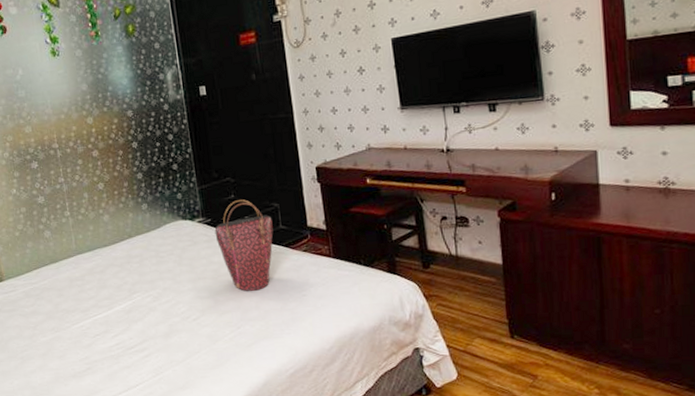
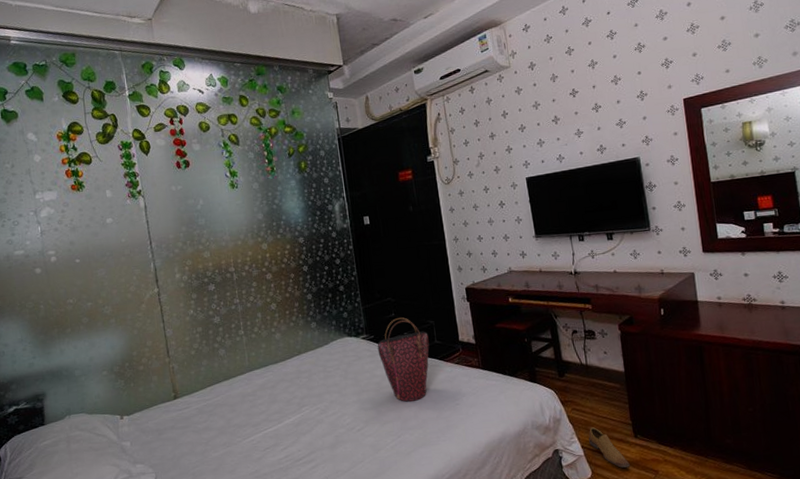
shoe: none [455,325,503,371] -> present [588,427,630,468]

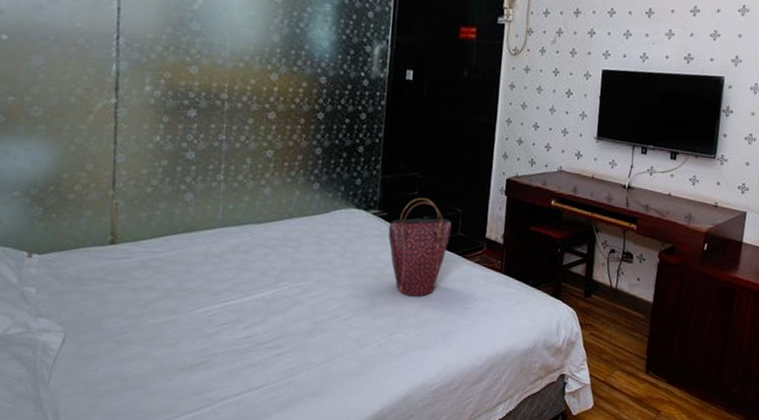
shoe: present [588,427,630,468] -> none [598,356,634,403]

